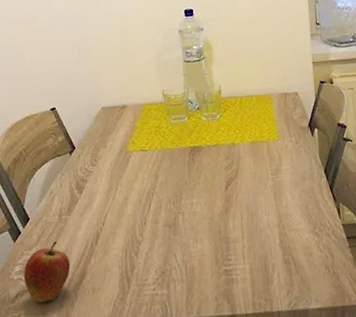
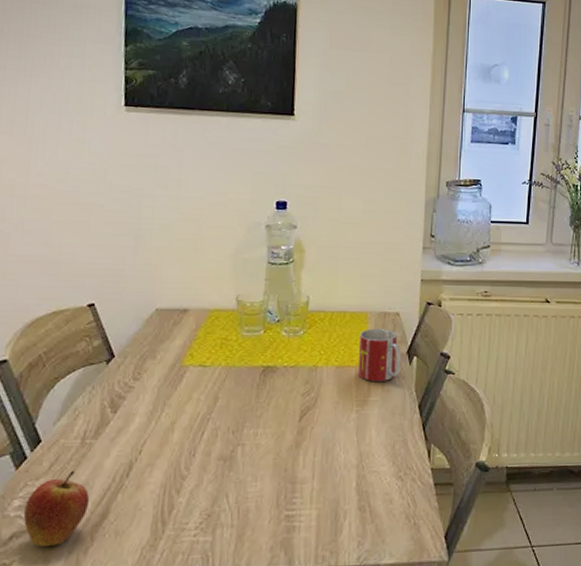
mug: none [267,107,305,153] -> present [357,328,402,381]

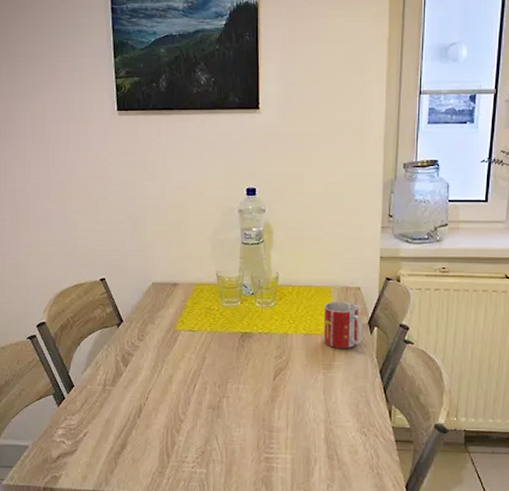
apple: present [23,471,90,546] -> none [65,410,112,466]

